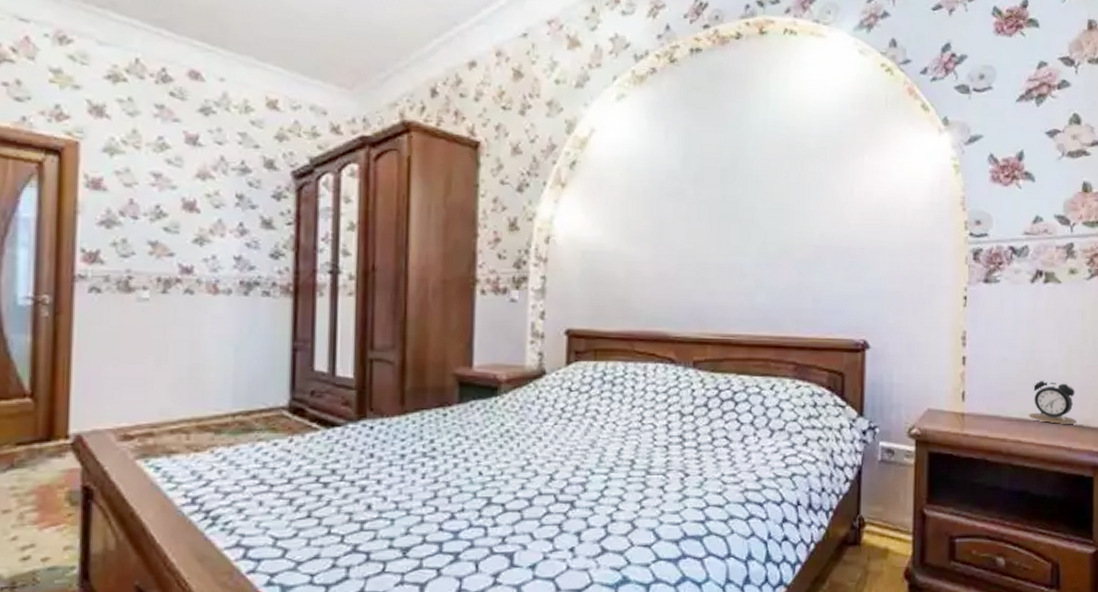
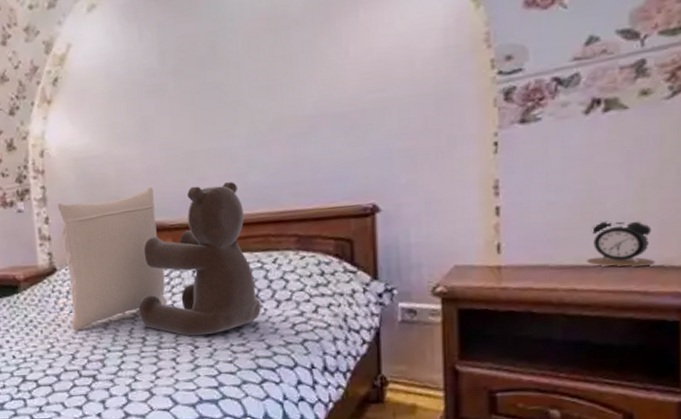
pillow: none [554,294,663,447] -> present [57,187,168,331]
teddy bear: none [630,299,755,462] -> present [138,182,261,337]

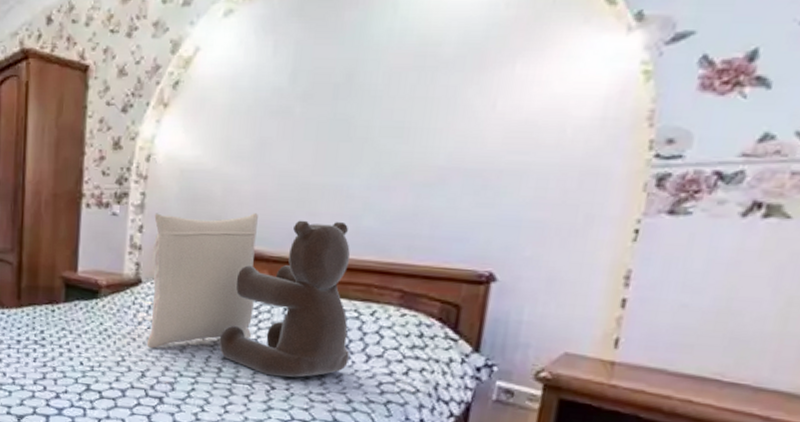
alarm clock: present [587,217,655,267] -> none [710,333,790,391]

